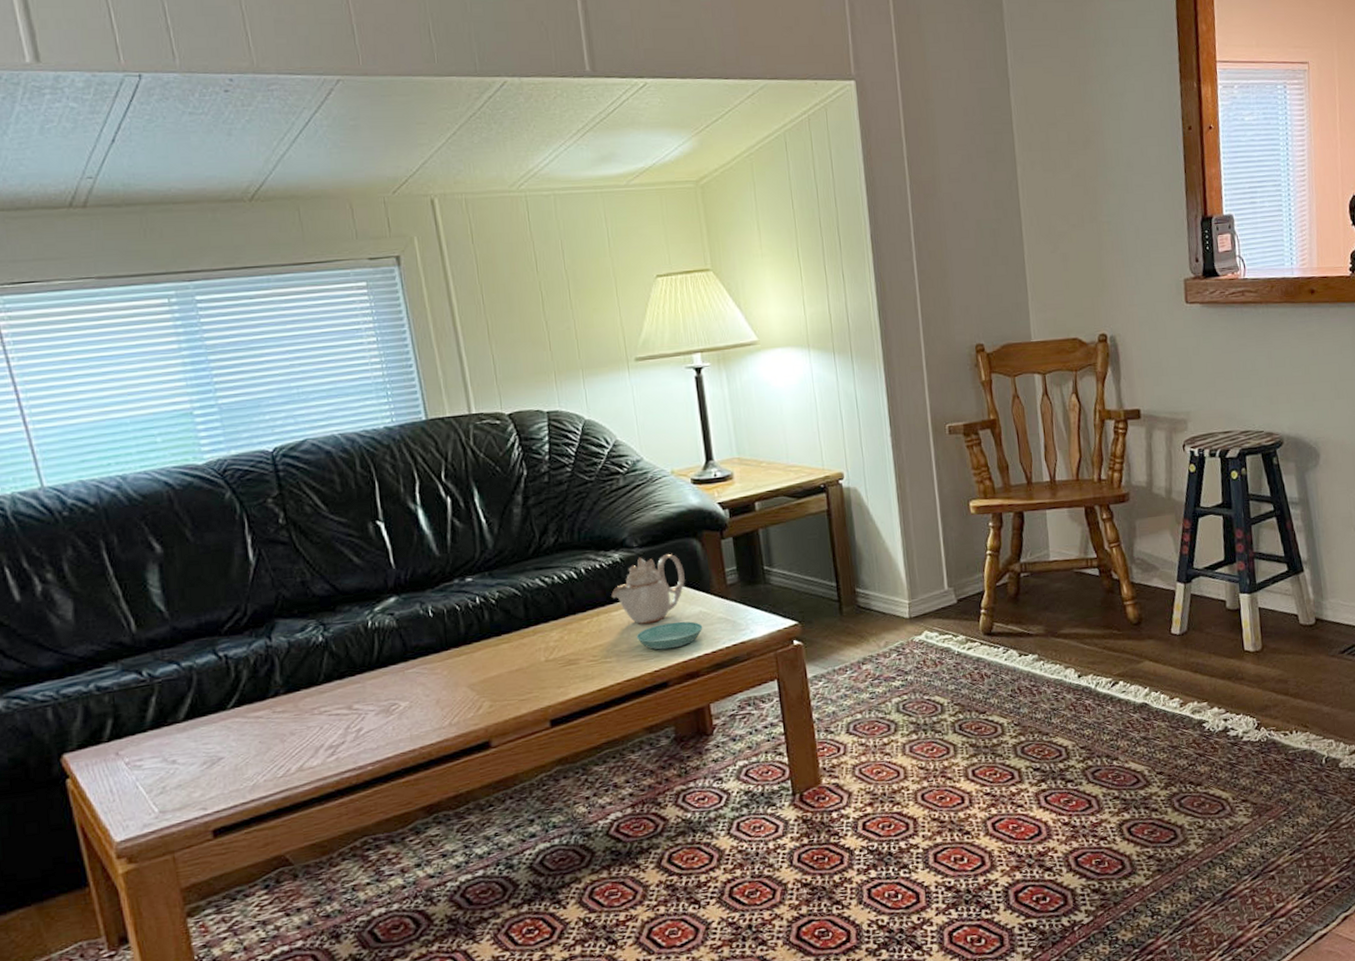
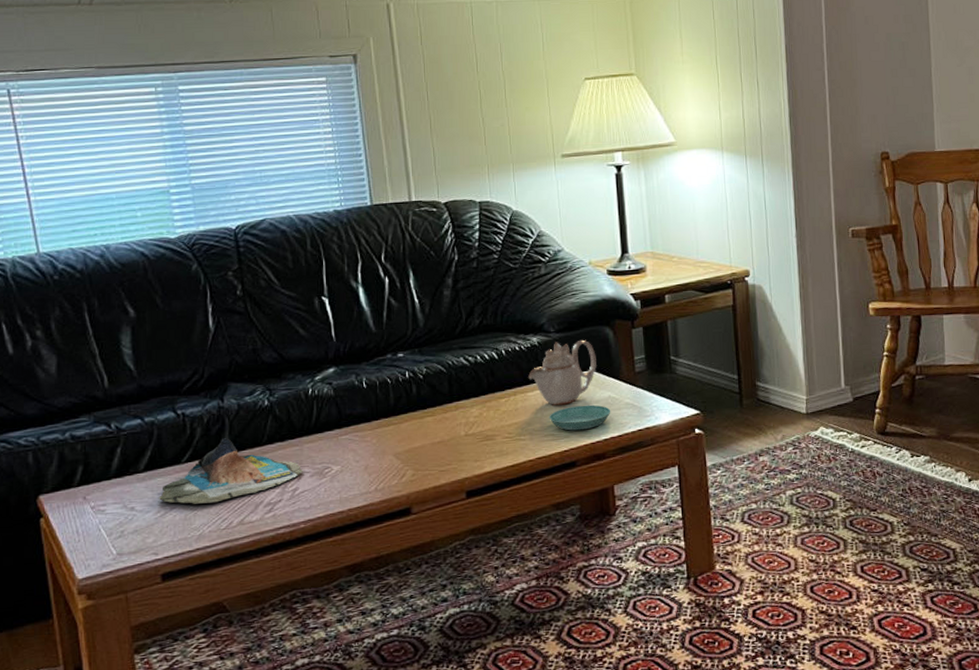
magazine: none [202,679,368,753] -> present [158,438,304,504]

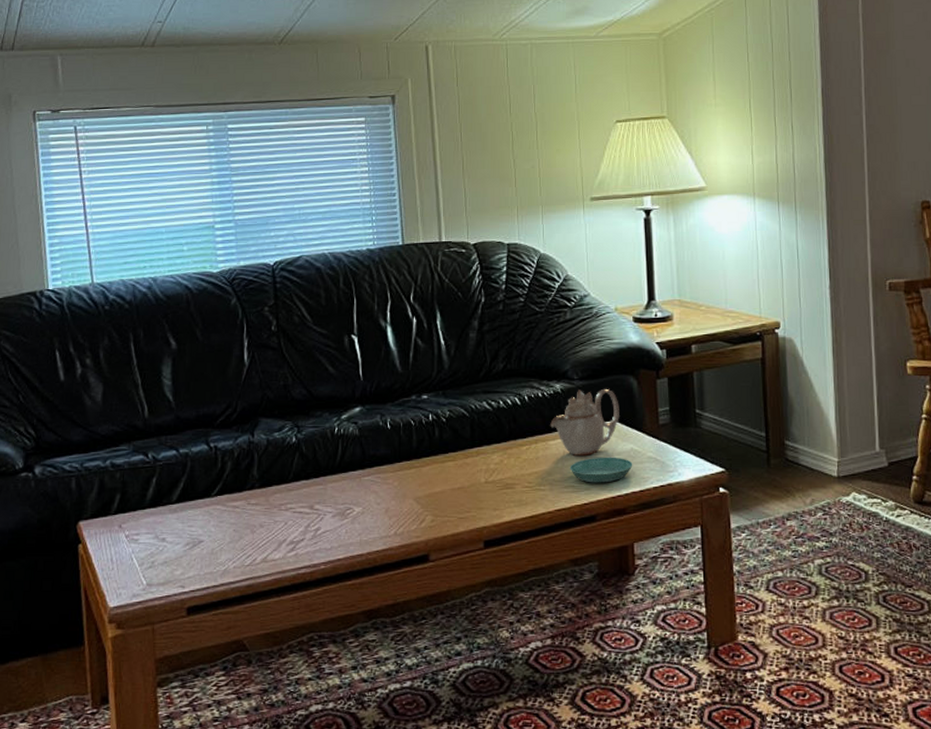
magazine: present [158,438,304,504] -> none [187,473,327,538]

